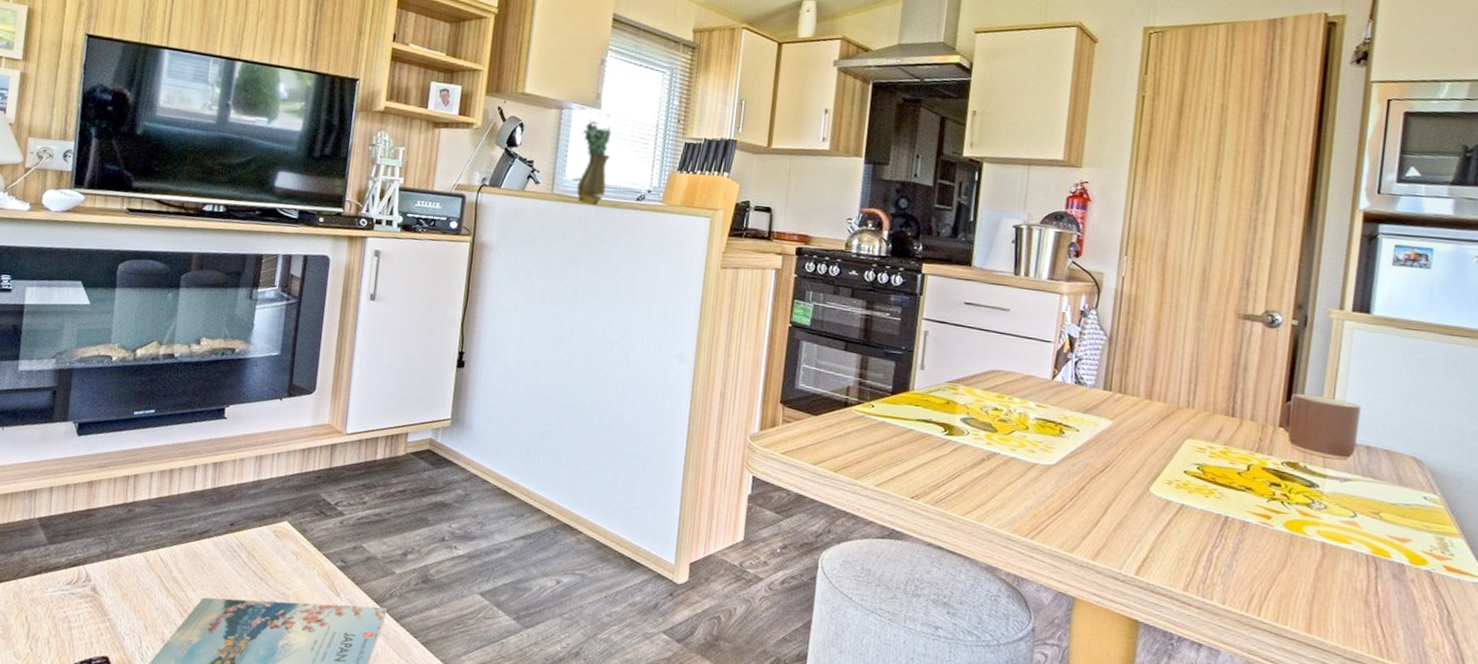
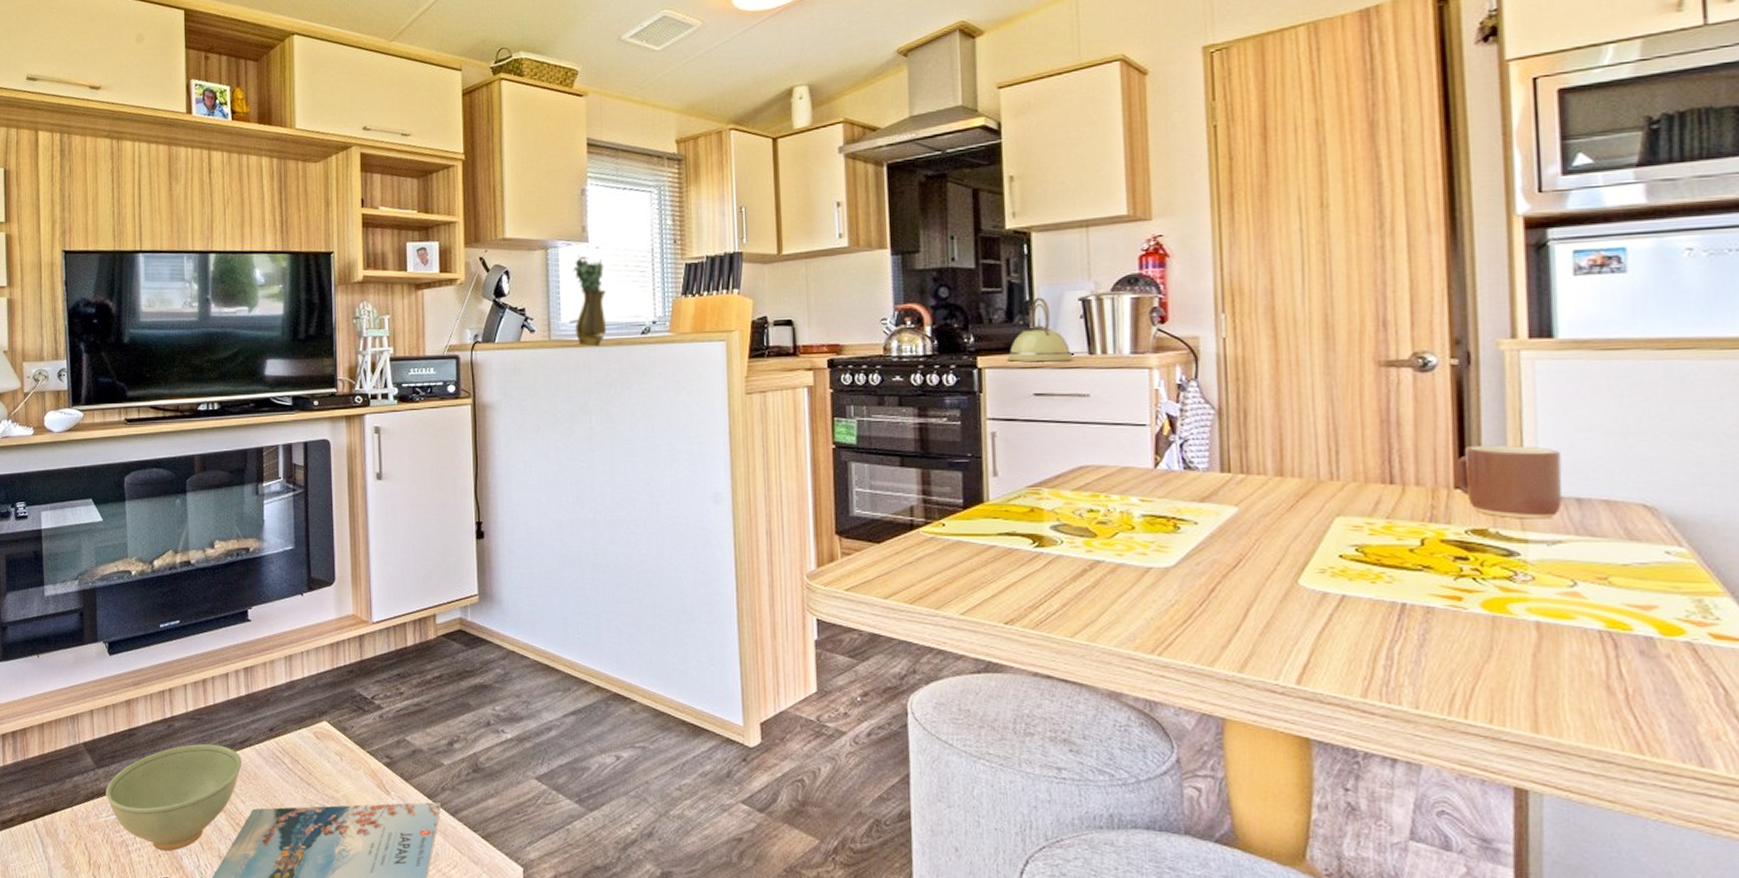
bowl: none [54,530,198,631] -> present [106,744,242,852]
kettle: none [947,220,1001,279] -> present [1007,298,1074,363]

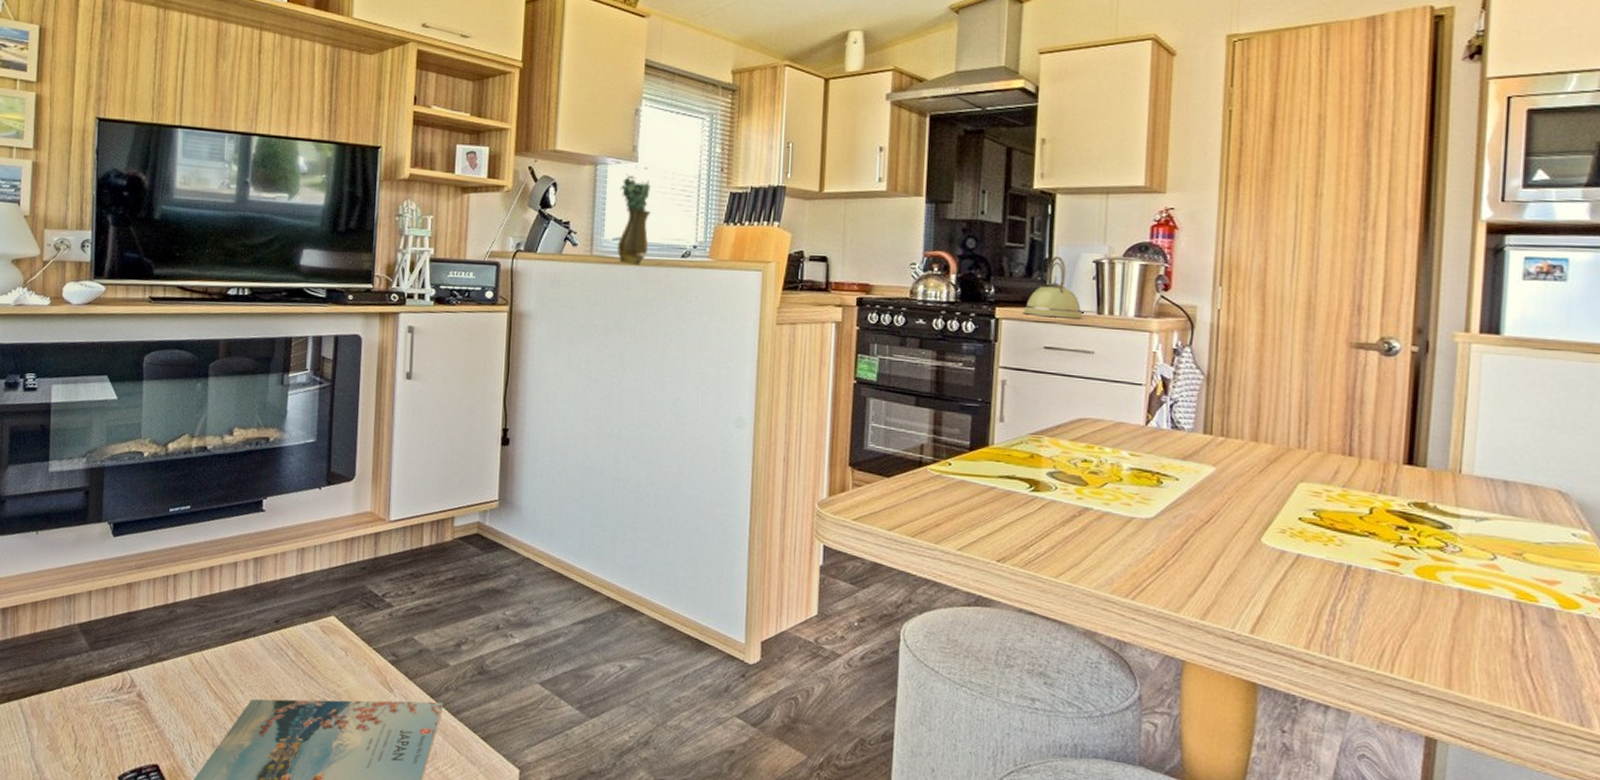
bowl: present [106,744,242,852] -> none [98,631,244,738]
mug: present [1457,444,1563,519] -> none [1406,426,1496,498]

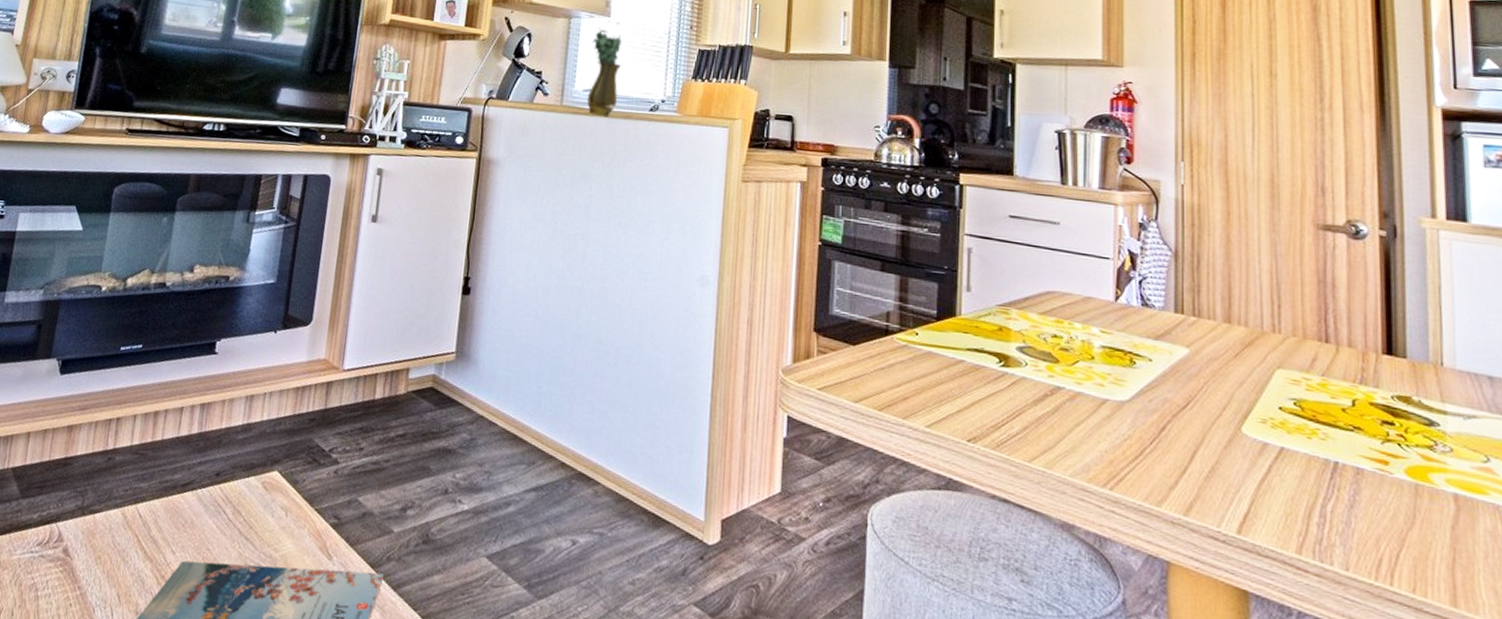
kettle: present [1023,257,1083,319] -> none [987,125,1047,189]

